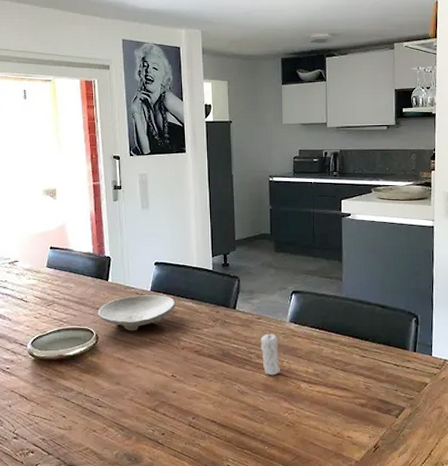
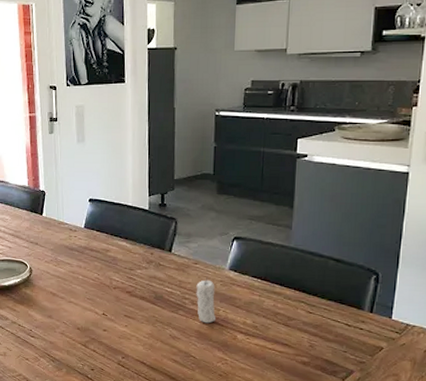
bowl: present [97,295,176,331] -> none [31,231,109,267]

